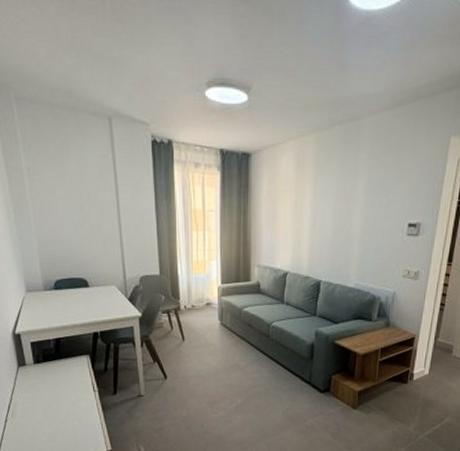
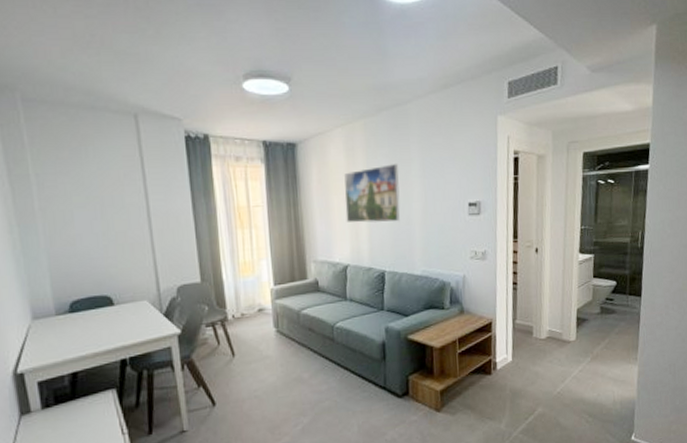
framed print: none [290,180,345,236] -> present [344,164,400,223]

